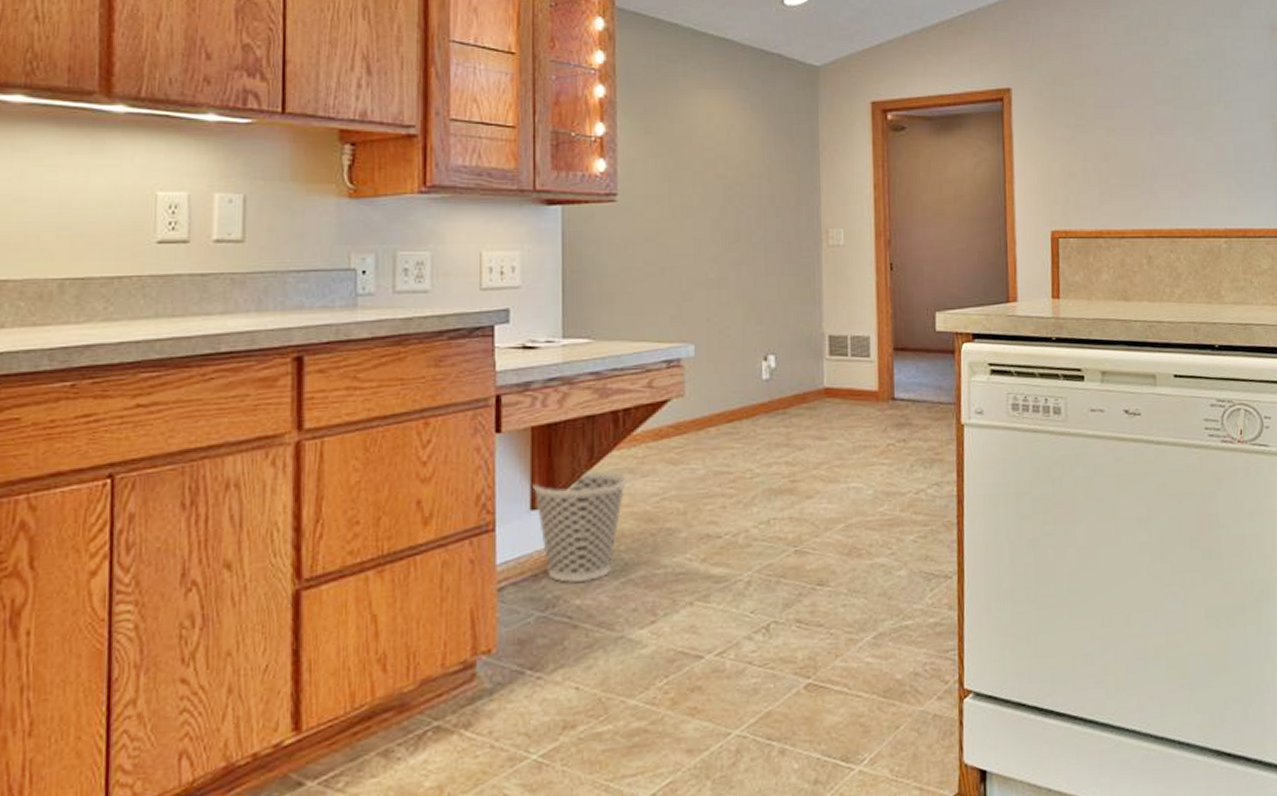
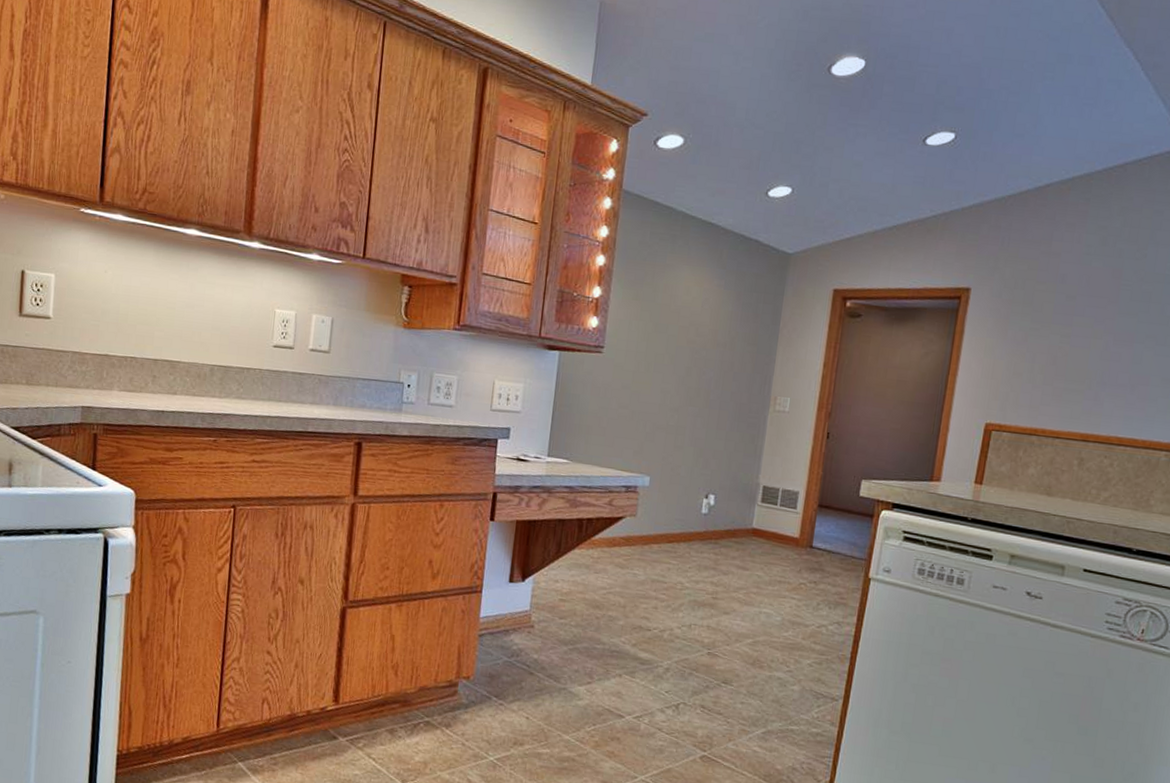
wastebasket: present [533,469,628,583] -> none [512,561,584,644]

